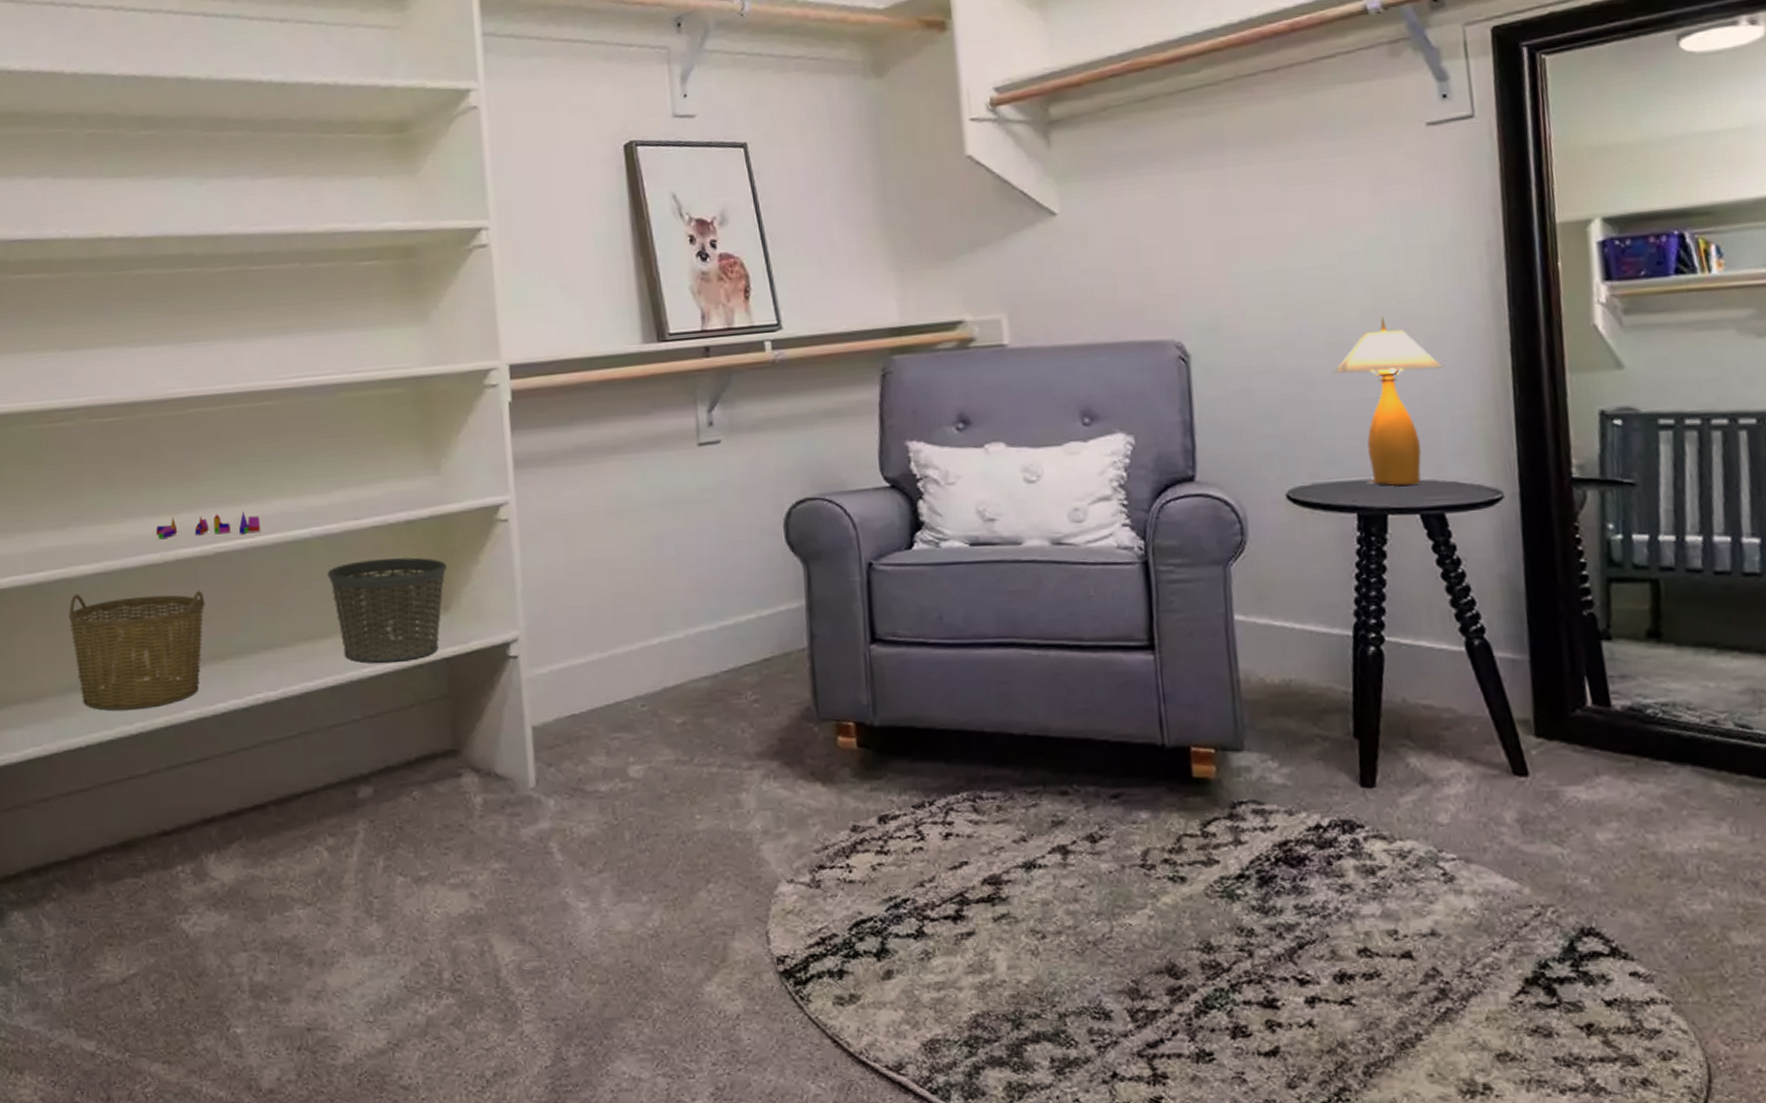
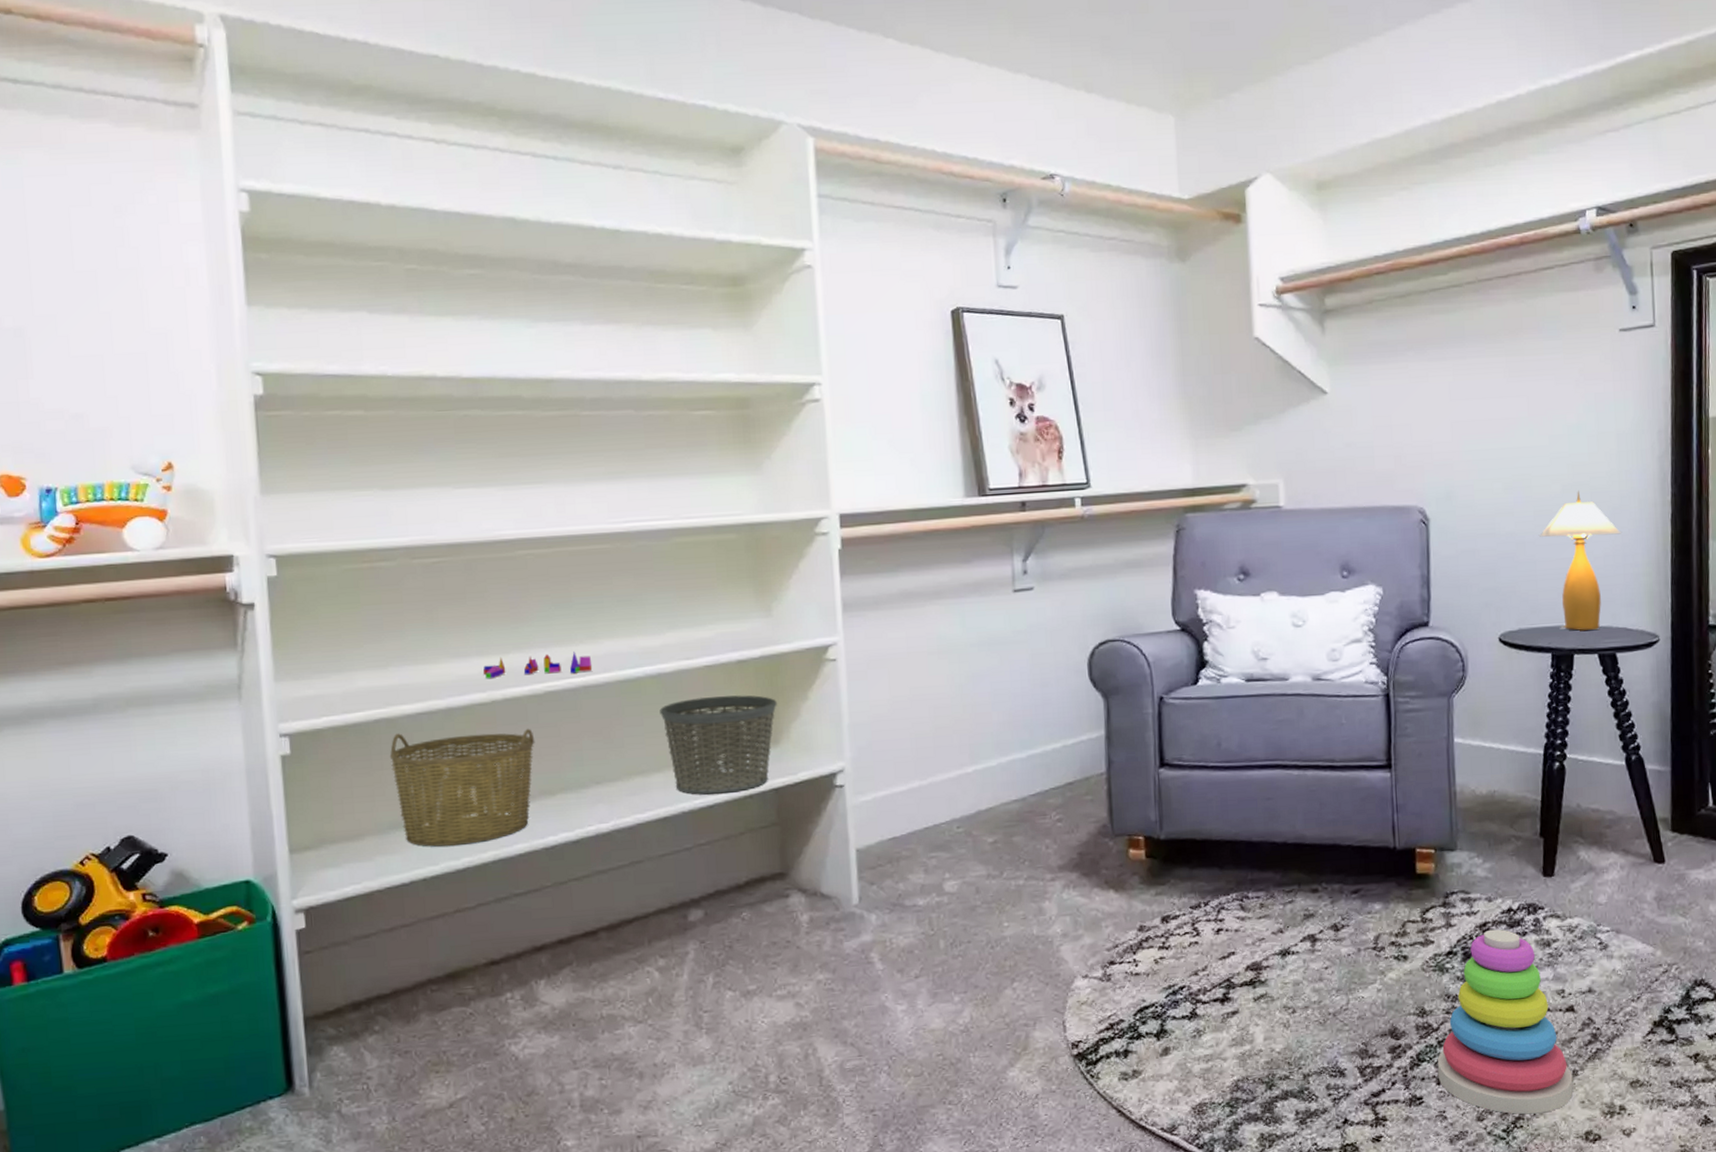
stacking toy: none [1230,850,1417,1085] -> present [1437,929,1573,1115]

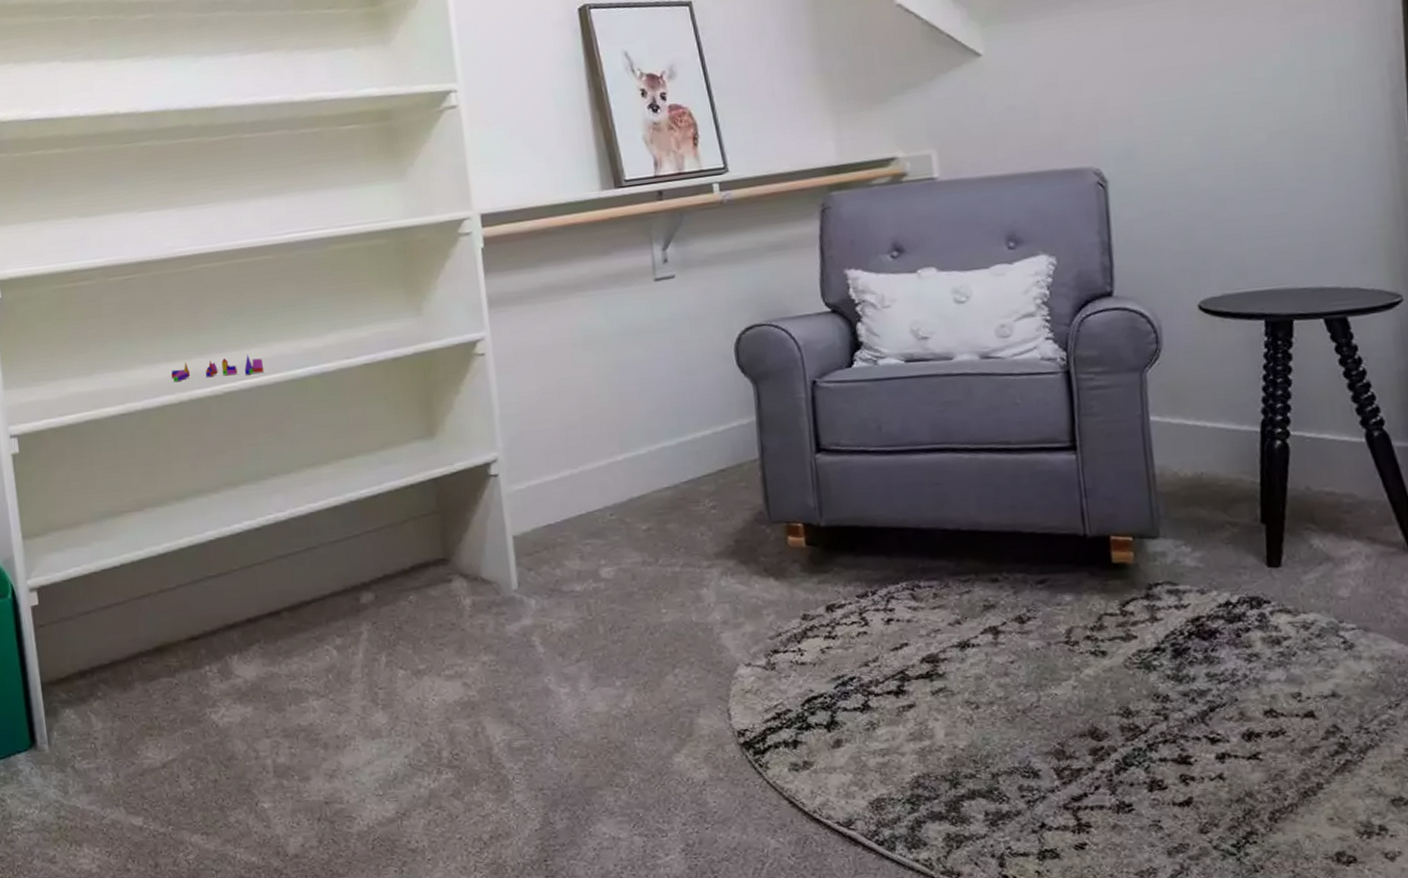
basket: present [389,728,535,847] -> none [98,426,218,534]
basket: present [660,695,777,795] -> none [325,390,432,485]
stacking toy: present [1437,929,1573,1115] -> none [1148,624,1319,829]
table lamp: present [1538,490,1622,631] -> none [1241,137,1348,294]

